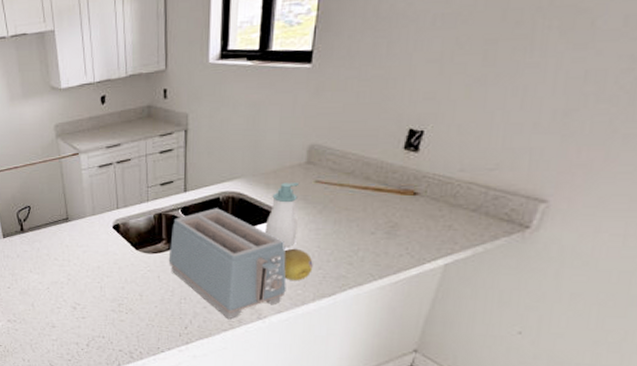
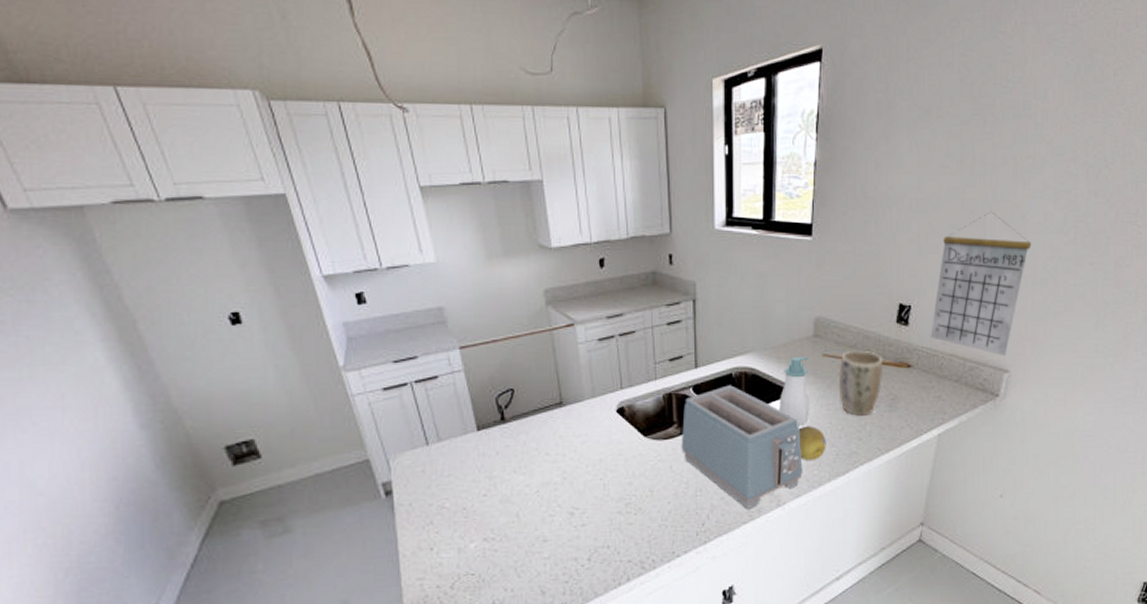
plant pot: none [330,177,384,242] -> present [838,350,883,416]
calendar: none [445,19,601,185] -> present [930,210,1032,357]

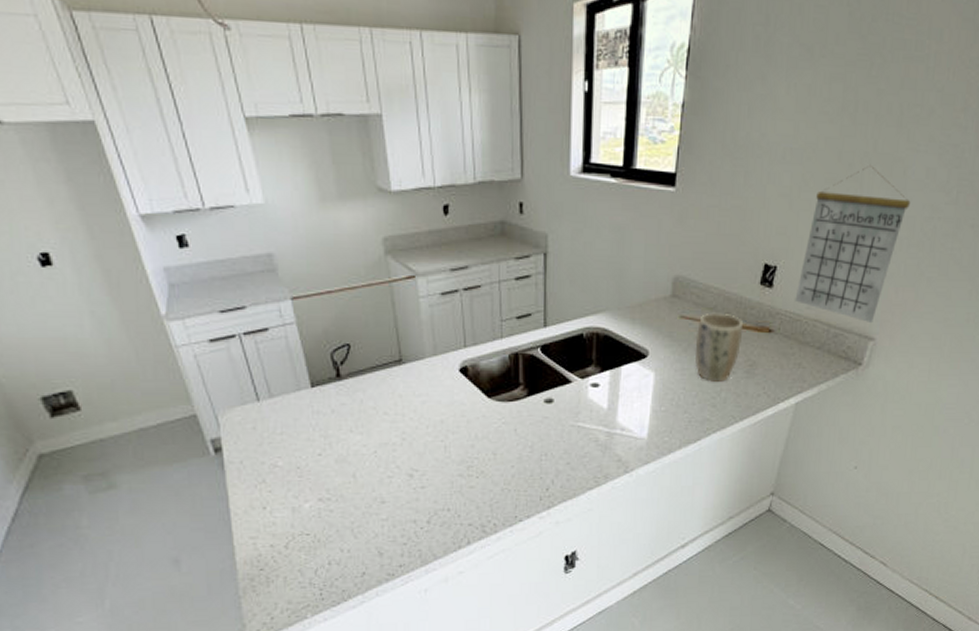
toaster: present [681,385,803,510] -> none [526,346,653,476]
soap bottle: present [778,356,809,426] -> none [630,317,664,391]
fruit: present [798,425,826,460] -> none [650,391,679,426]

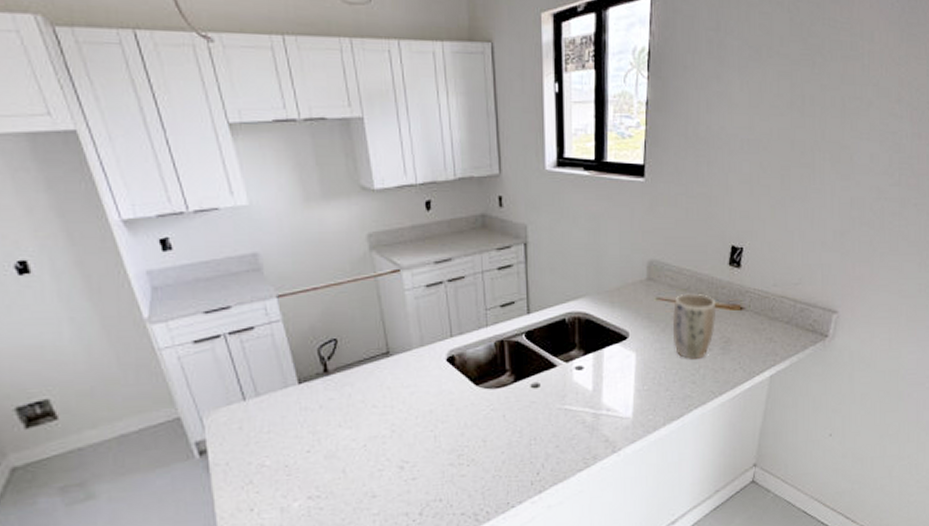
calendar: present [795,164,911,324] -> none [762,152,859,298]

